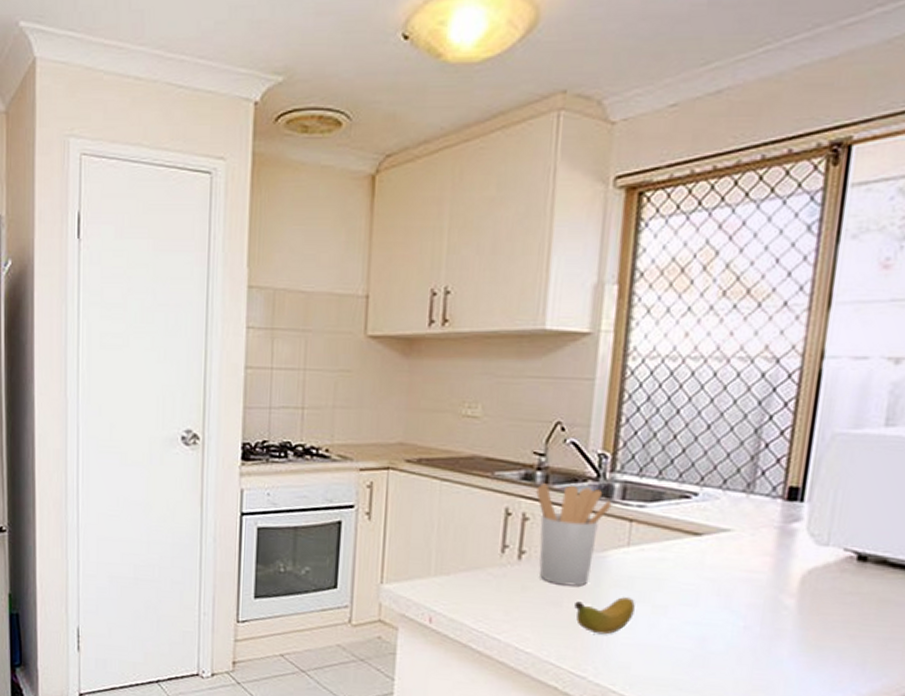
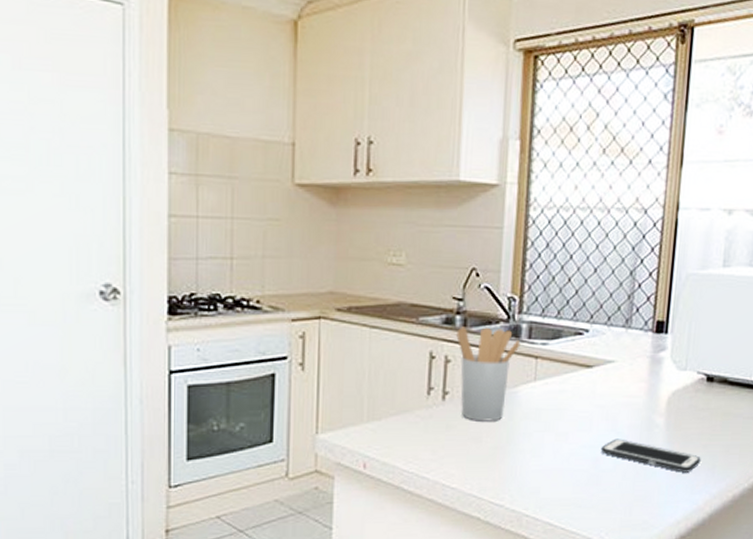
banana: present [574,597,635,635] -> none [492,428,542,464]
cell phone: none [709,617,846,666] -> present [600,439,701,473]

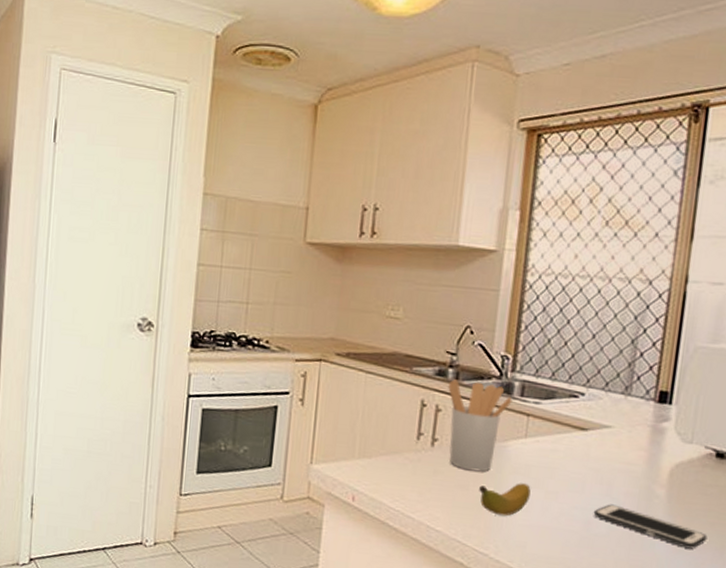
banana: none [492,428,542,464] -> present [479,483,531,516]

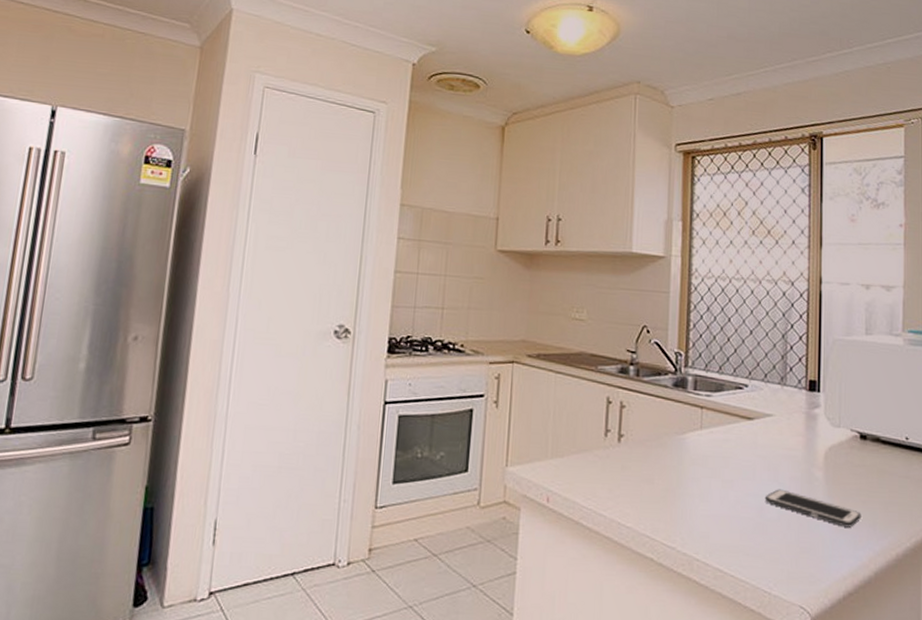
utensil holder: present [448,379,512,472] -> none [630,376,687,465]
banana: present [479,483,531,516] -> none [663,474,709,508]

